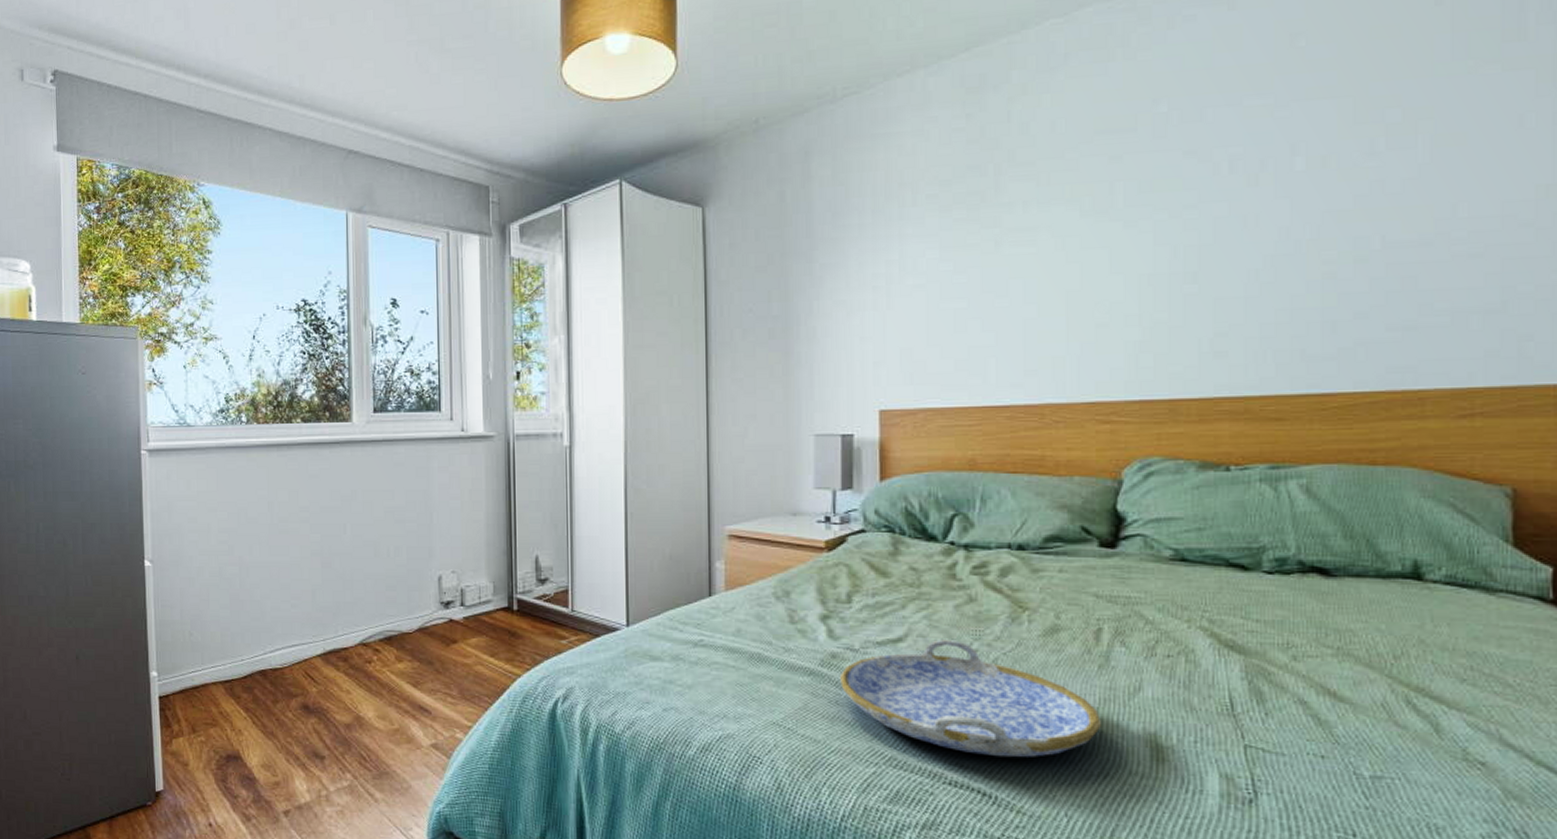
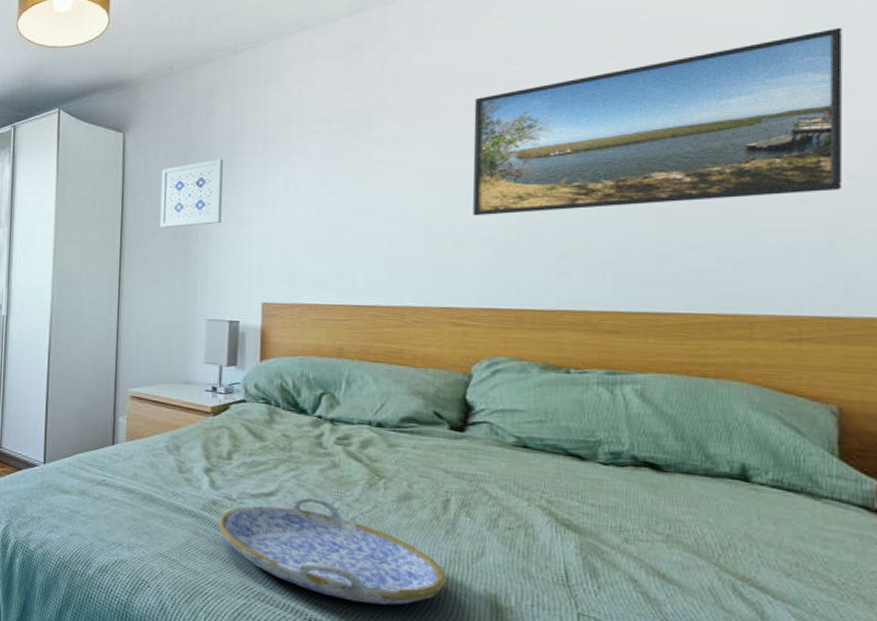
wall art: none [751,235,826,325] -> present [159,159,223,228]
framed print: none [1116,50,1516,291] -> present [472,27,843,216]

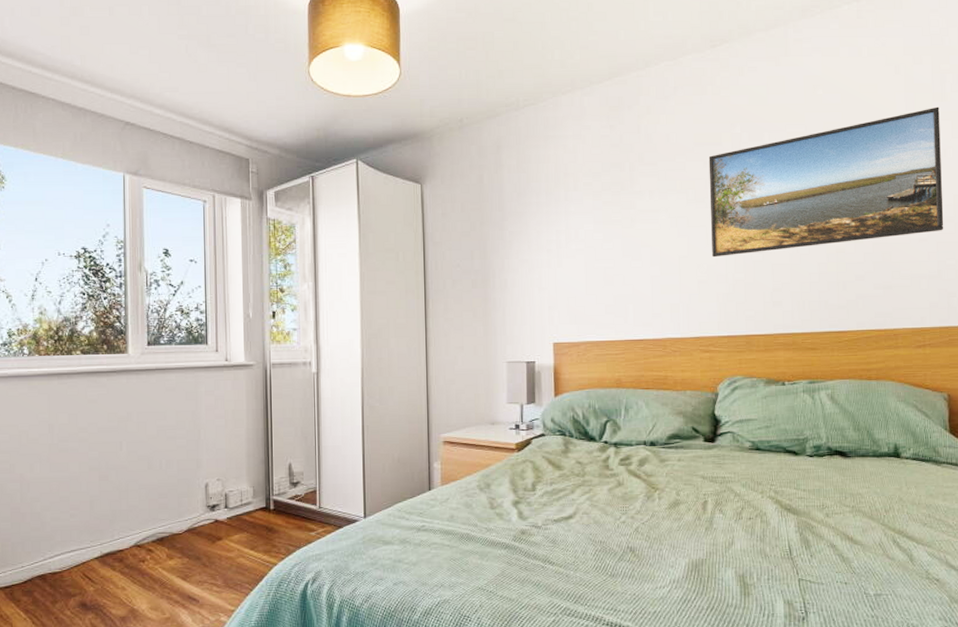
wall art: present [159,159,223,228] -> none [458,209,514,277]
serving tray: present [219,497,448,605] -> none [528,515,709,601]

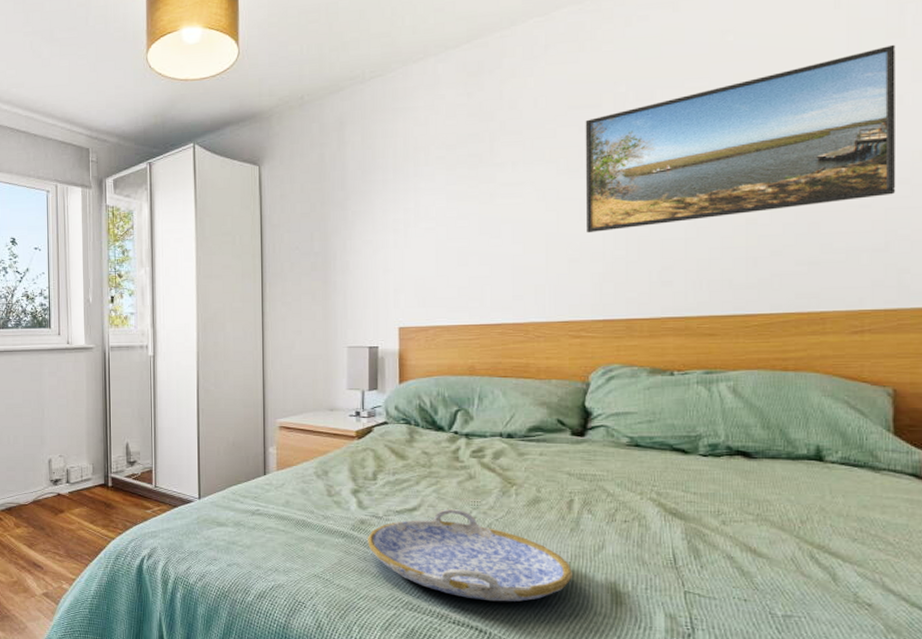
serving tray: none [528,515,709,601] -> present [368,509,574,602]

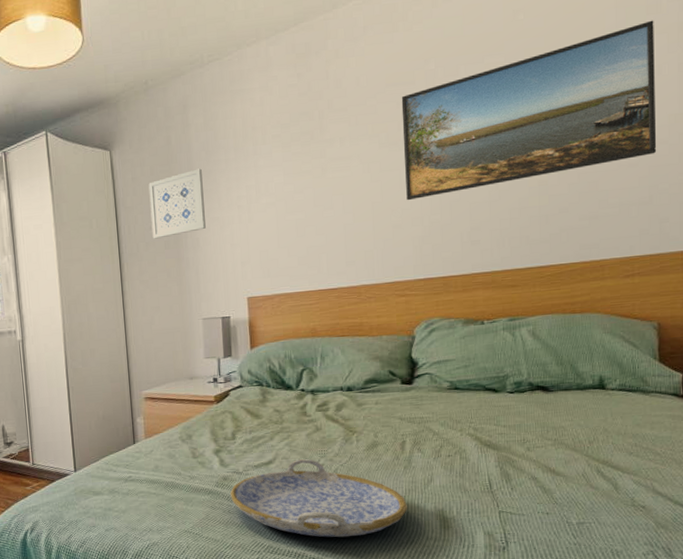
wall art: none [298,188,357,260] -> present [148,168,206,239]

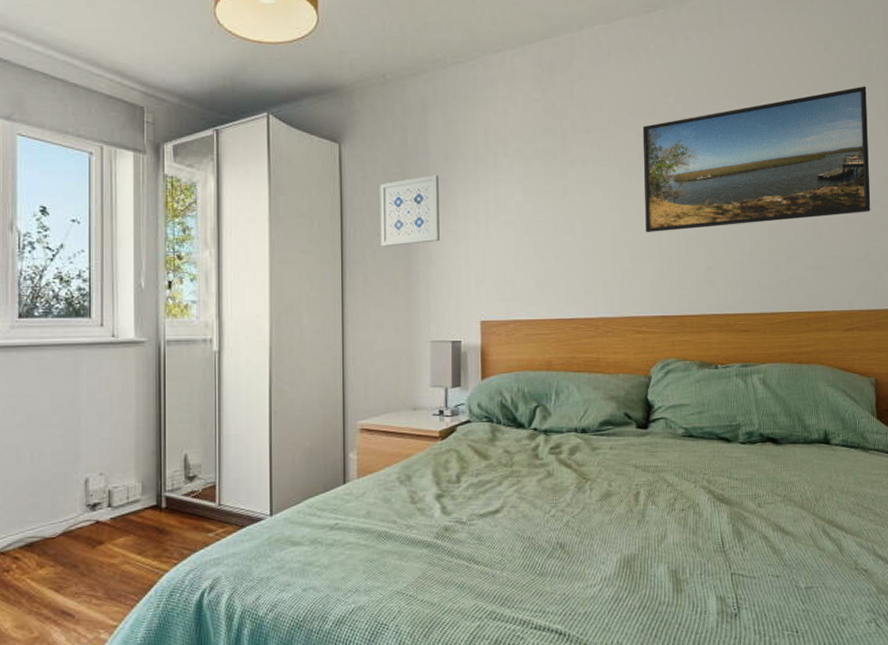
serving tray: present [230,459,408,538] -> none [452,509,641,602]

